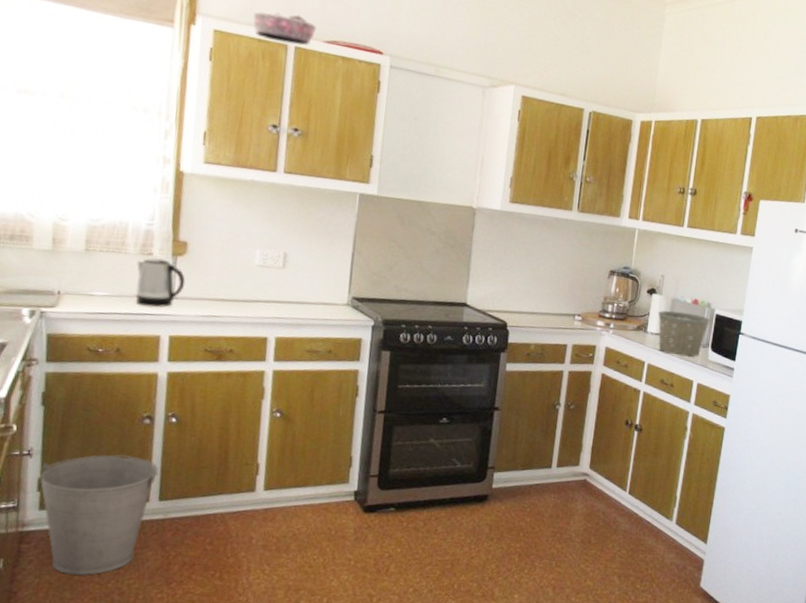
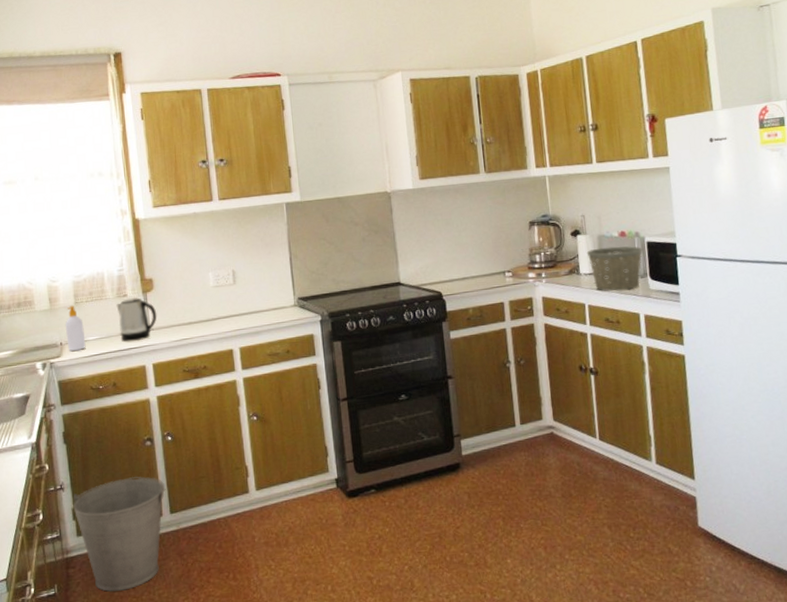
soap bottle: none [66,252,92,305] -> present [65,306,86,352]
decorative basket: present [253,11,316,46] -> none [169,61,221,89]

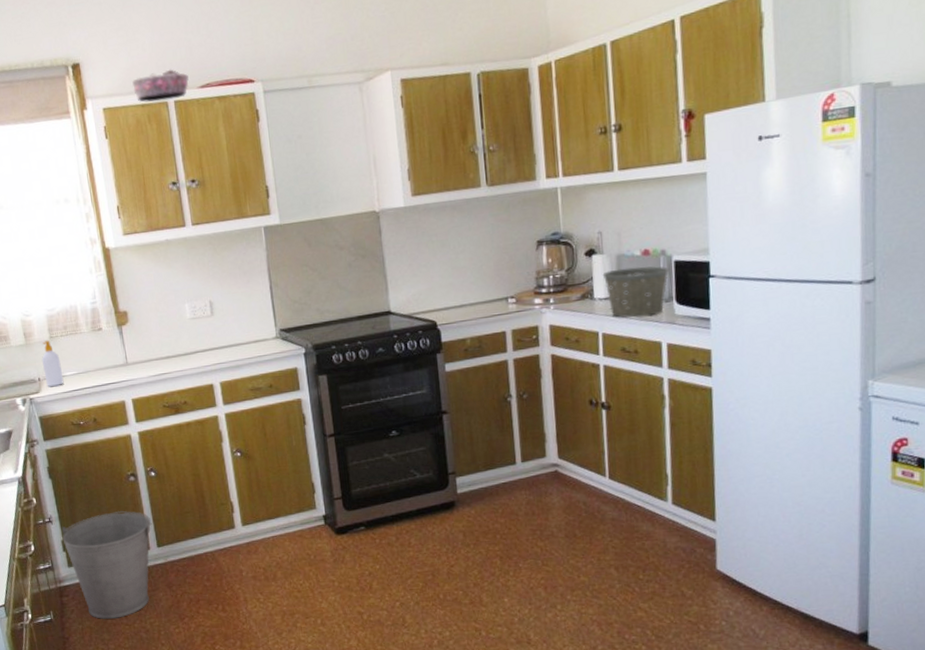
kettle: present [116,298,157,343] -> none [91,331,134,378]
decorative basket: none [169,61,221,89] -> present [132,69,189,102]

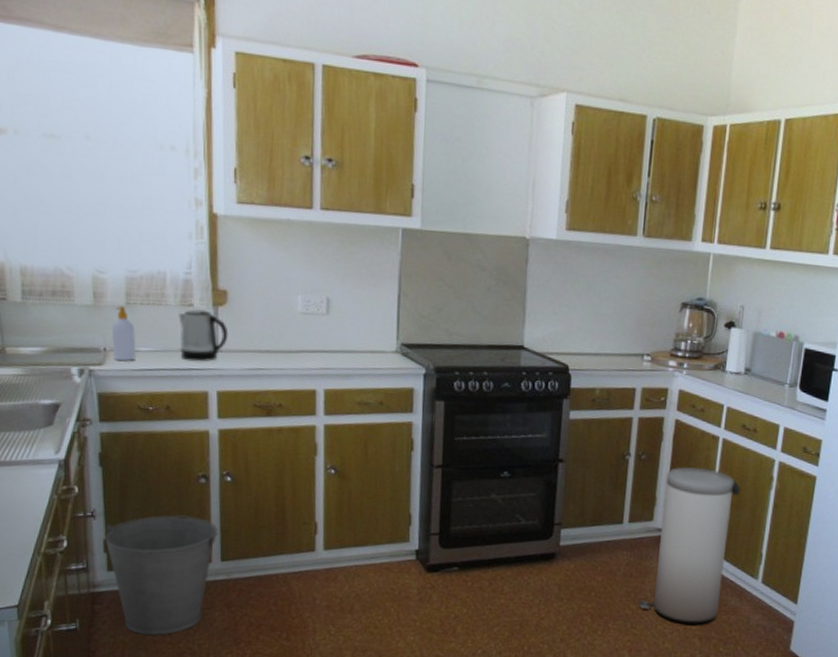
kettle: none [91,331,134,378] -> present [178,309,229,362]
decorative basket: present [132,69,189,102] -> none [276,26,344,63]
pedal bin: none [545,397,632,557] -> present [638,467,740,626]
basket: present [602,266,669,318] -> none [737,346,798,398]

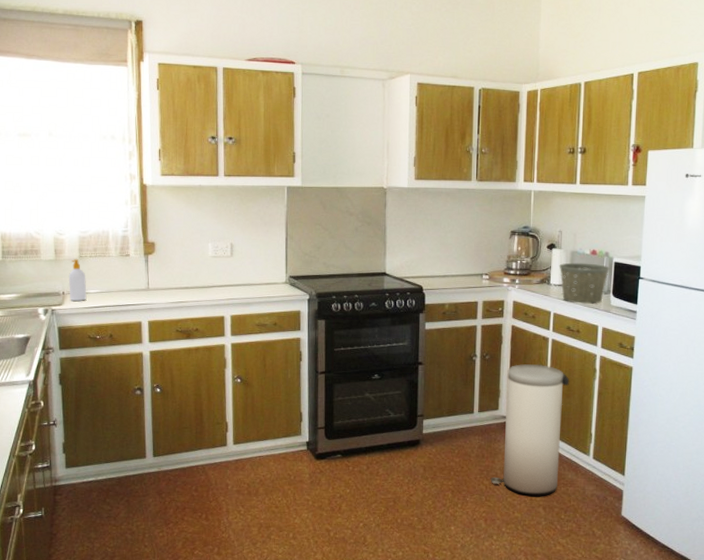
bucket: present [105,514,219,635] -> none [64,420,151,519]
kettle: present [178,309,229,362] -> none [118,258,156,299]
basket: none [737,346,798,398] -> present [559,262,609,304]

